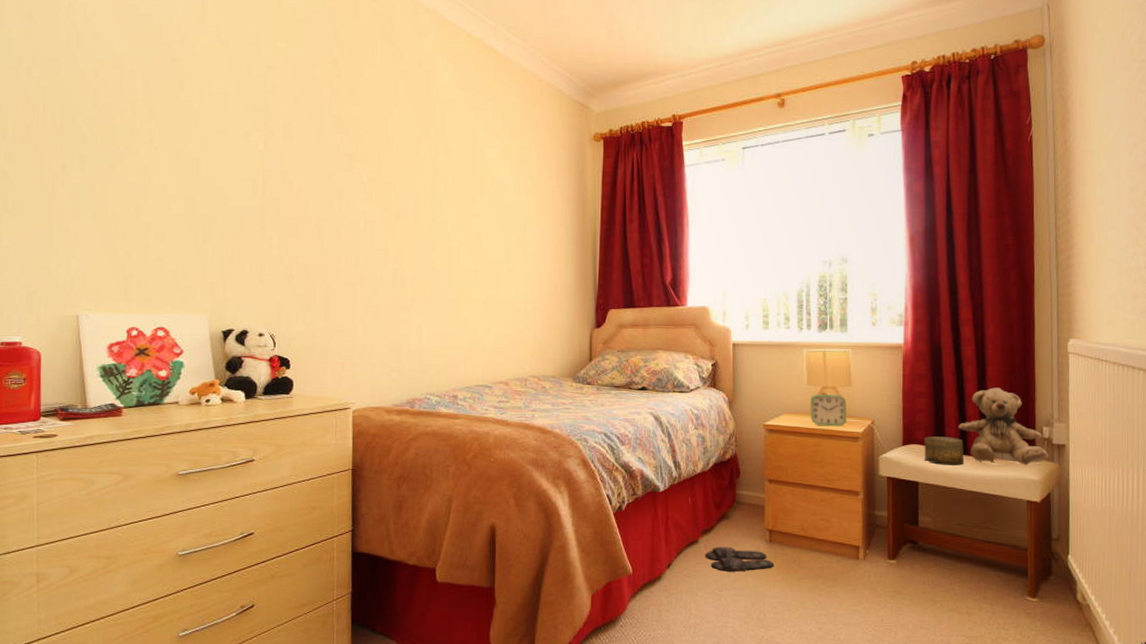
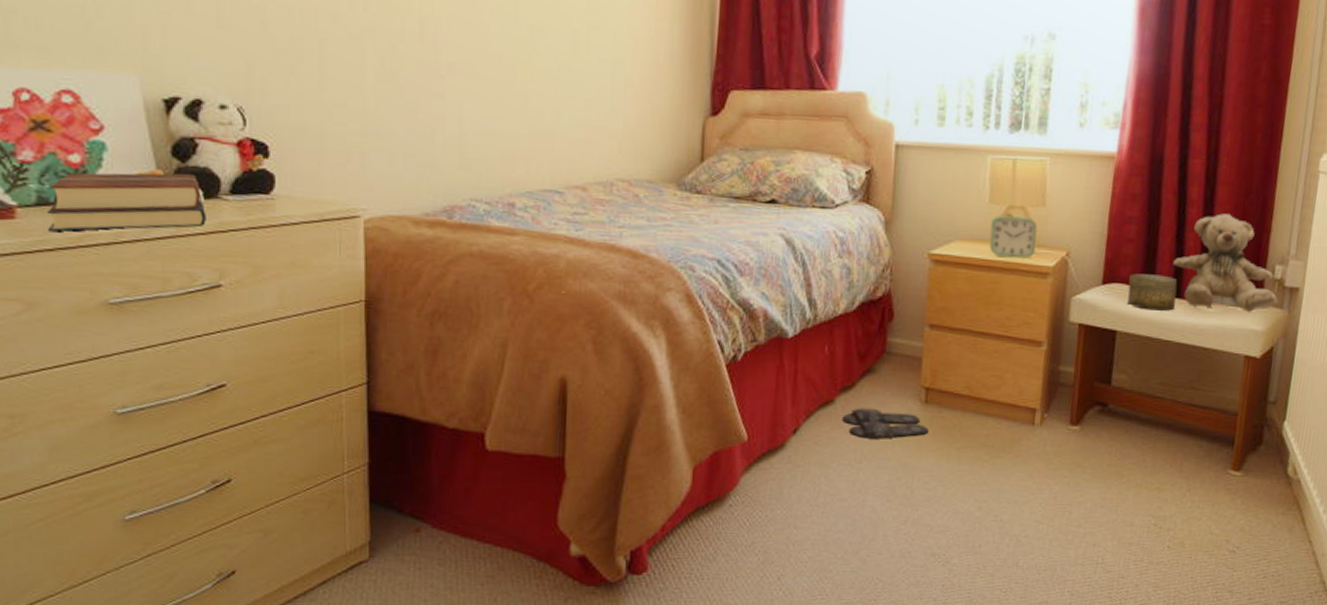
books: none [142,381,246,425] -> present [48,172,206,232]

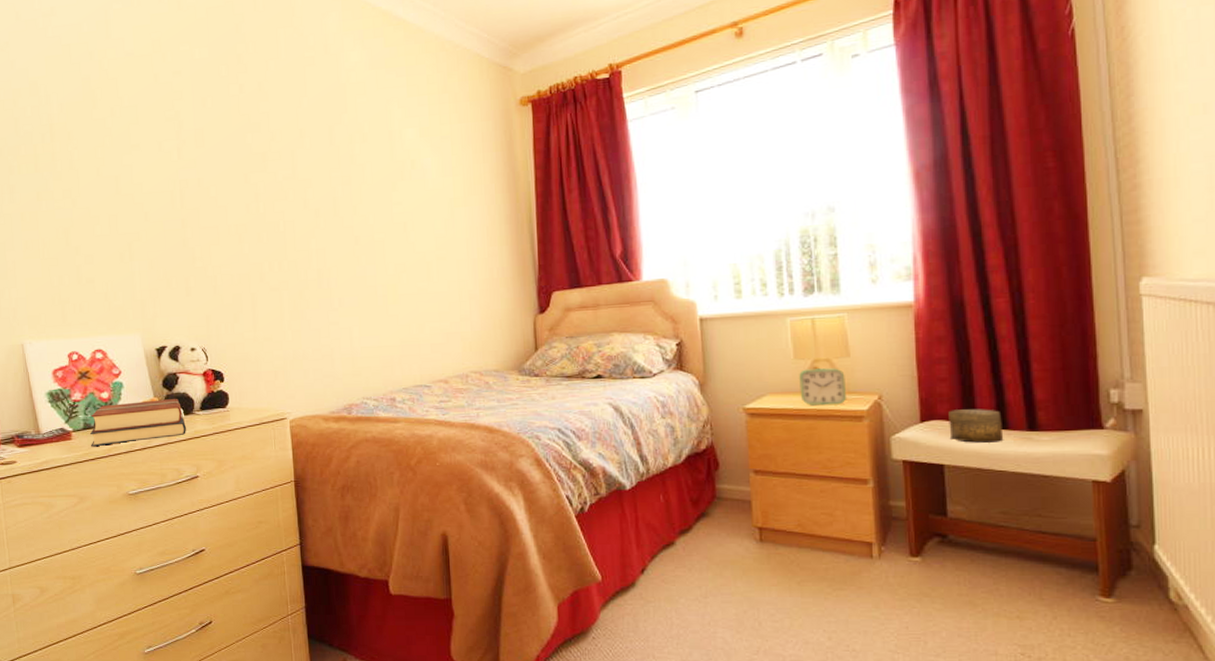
slippers: present [842,408,929,439] -> none [684,548,768,576]
teddy bear: present [1173,213,1278,312] -> none [993,345,1120,437]

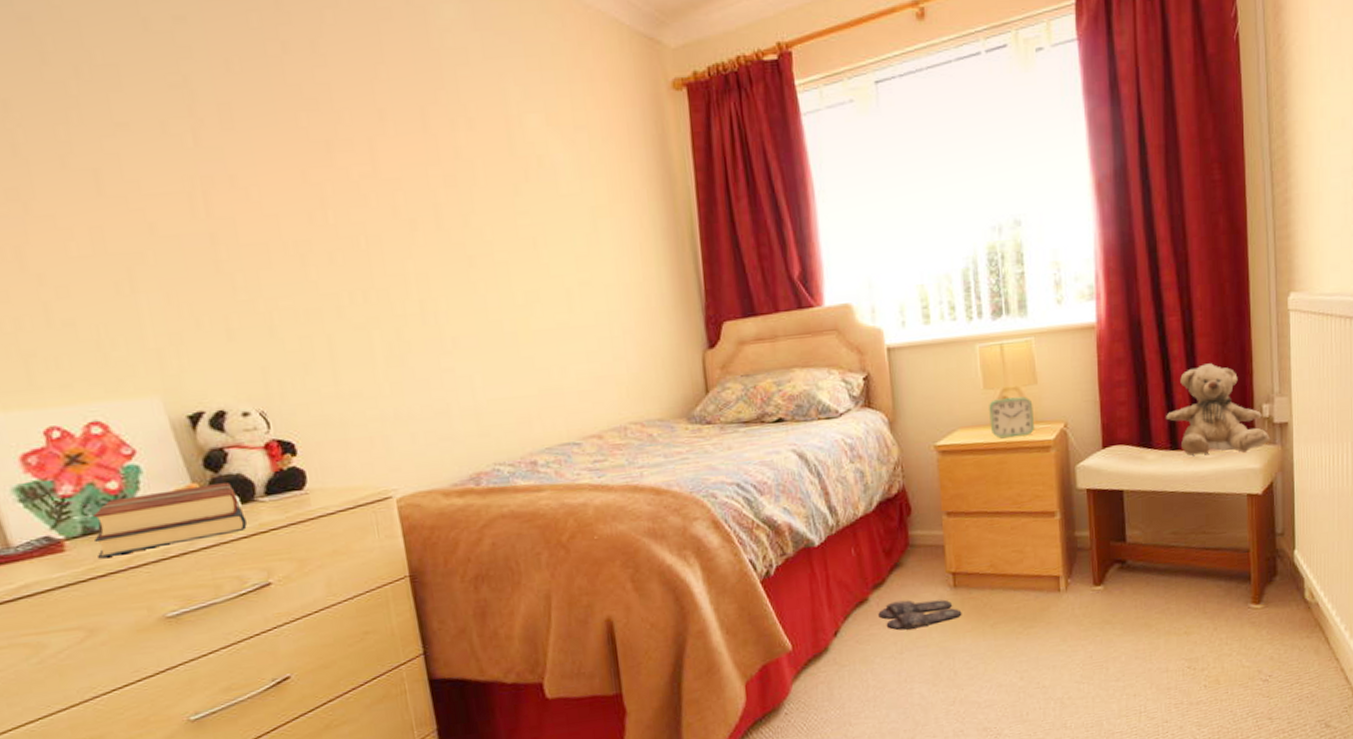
slippers: none [684,548,768,576] -> present [878,599,962,630]
decorative box: present [948,409,1003,443] -> none [1127,430,1174,466]
teddy bear: none [993,345,1120,437] -> present [1166,363,1270,456]

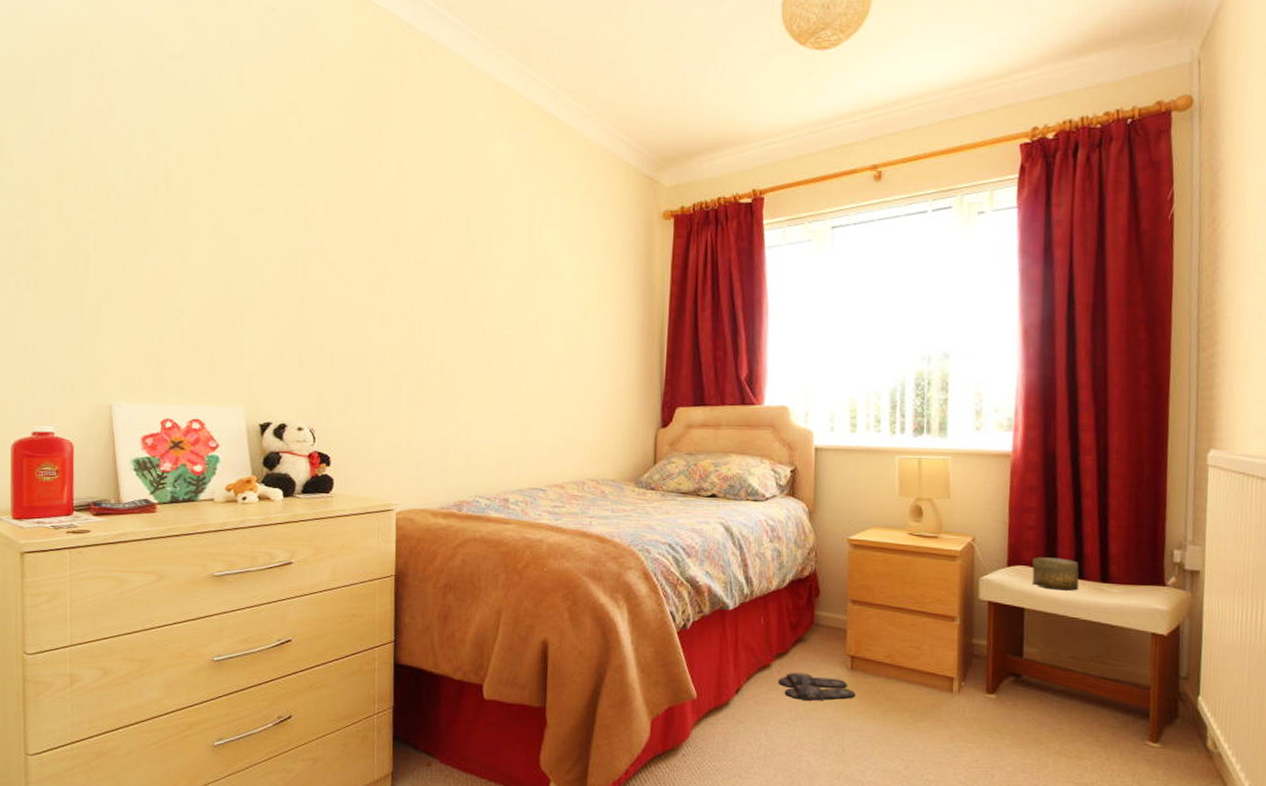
books: present [93,482,247,559] -> none [177,478,284,523]
alarm clock: present [989,396,1034,439] -> none [901,506,944,544]
decorative box: none [1127,430,1174,466] -> present [1032,557,1079,591]
teddy bear: present [1166,363,1270,456] -> none [1073,503,1179,593]

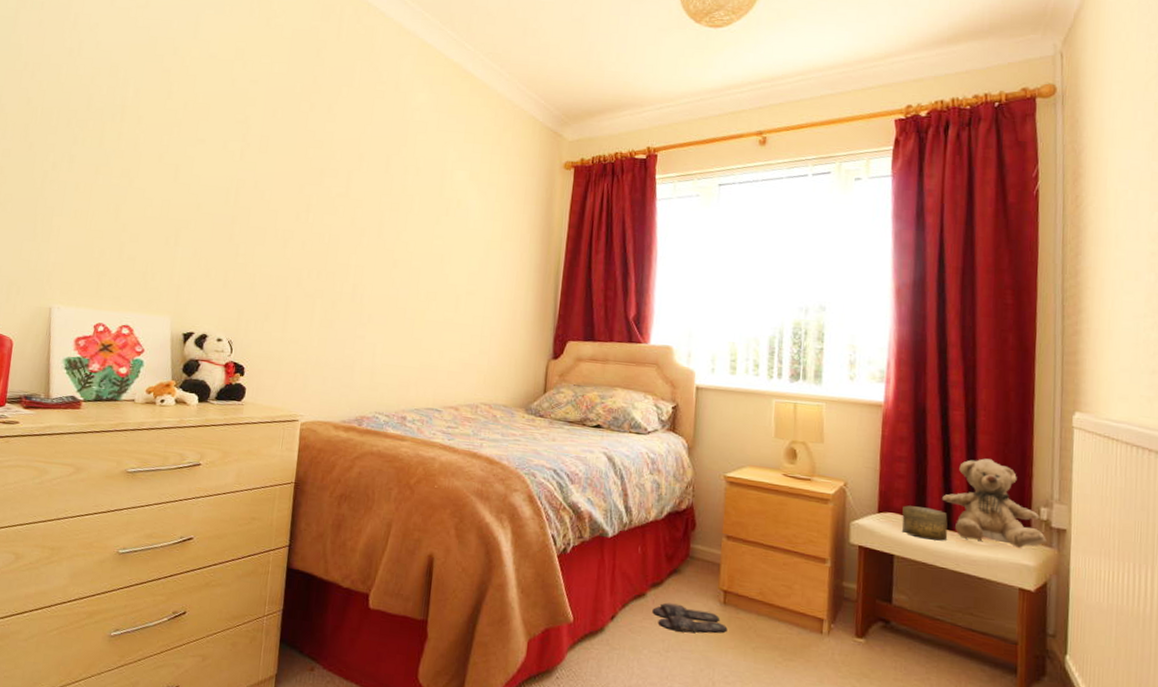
teddy bear: none [1073,503,1179,593] -> present [942,458,1046,548]

